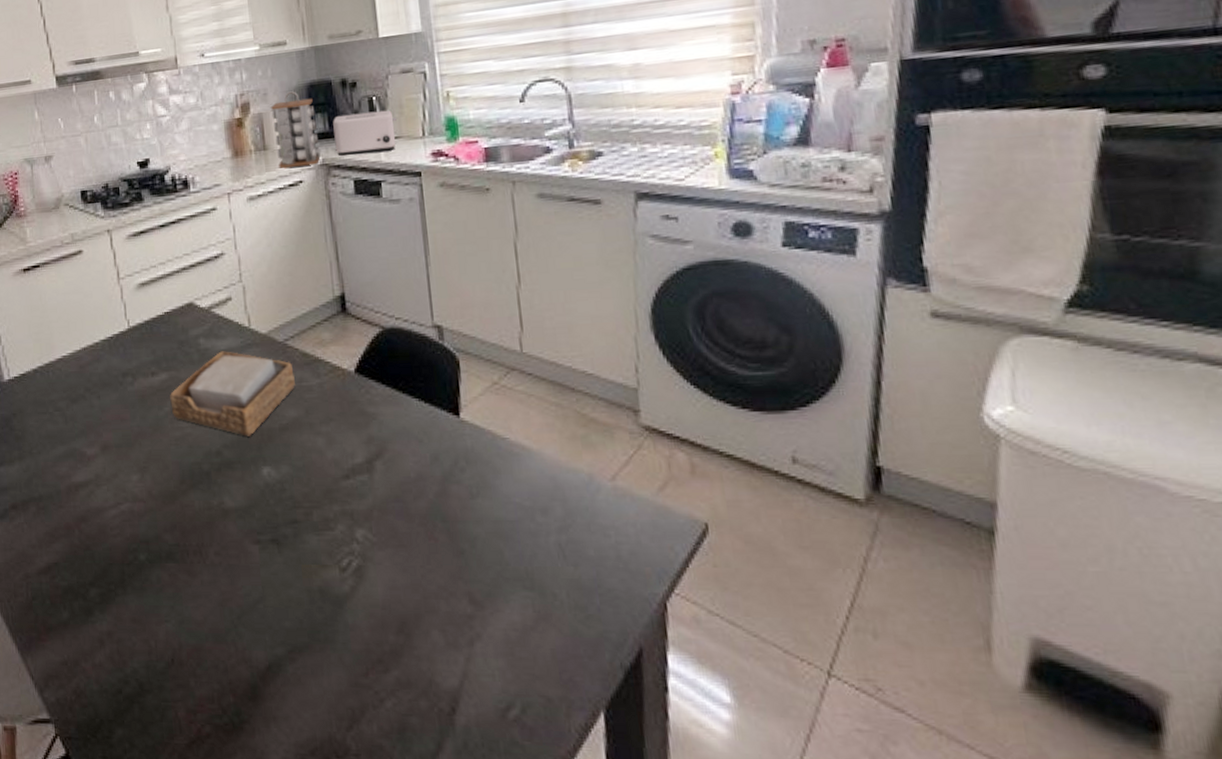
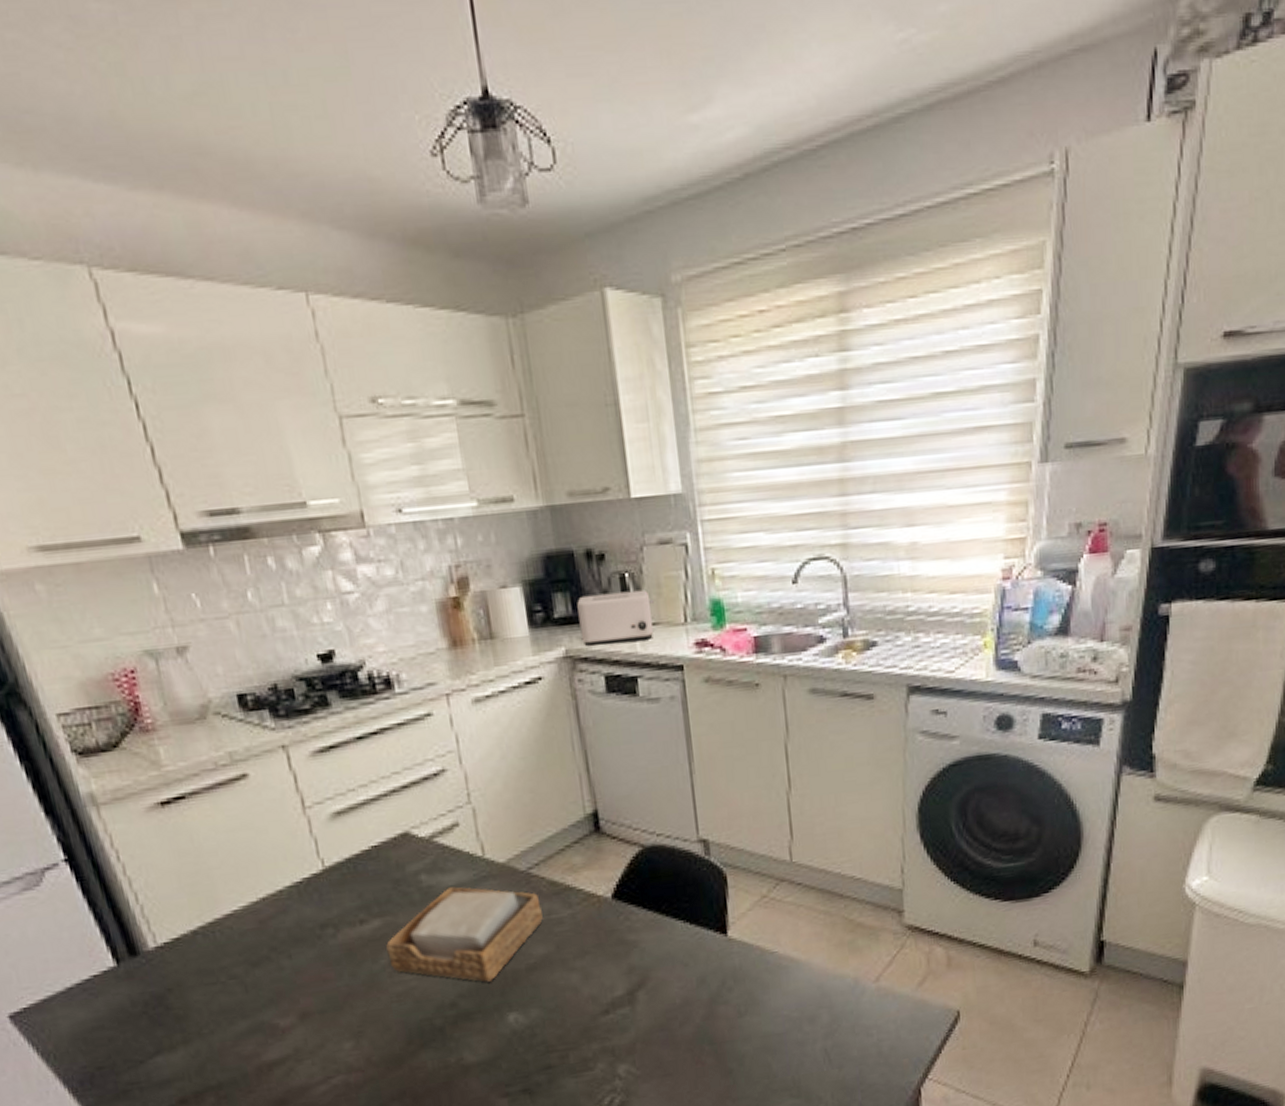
spice rack: present [271,91,321,168] -> none [497,563,563,662]

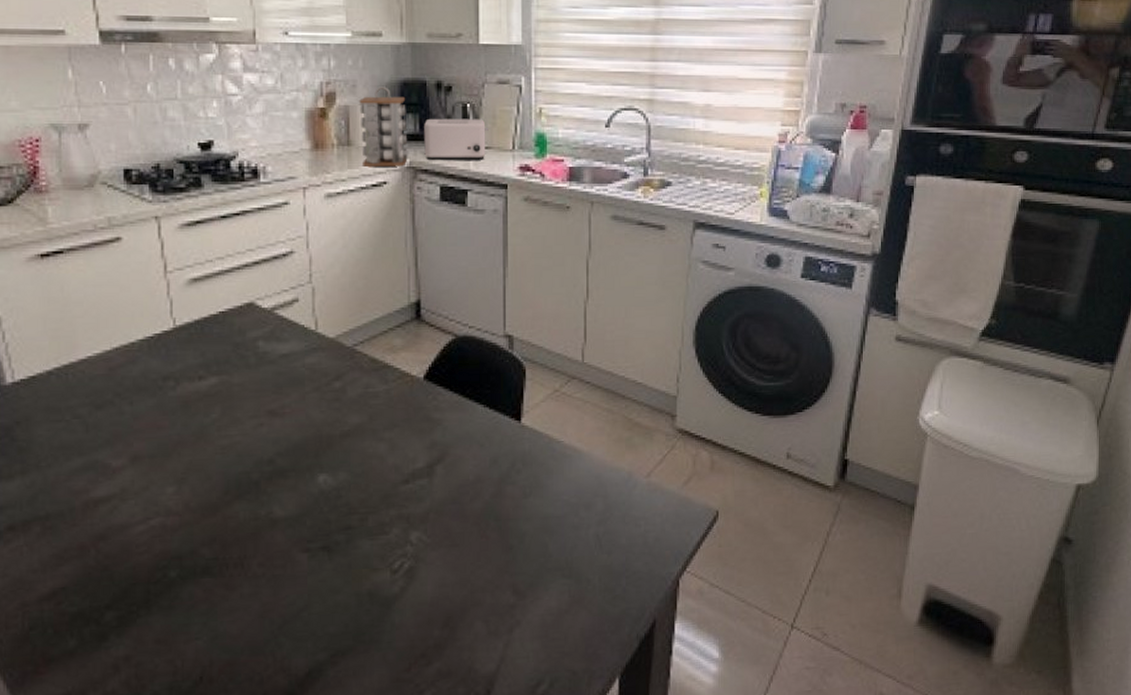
napkin holder: present [386,886,544,982] -> none [219,355,362,444]
spice rack: none [497,563,563,662] -> present [359,87,408,168]

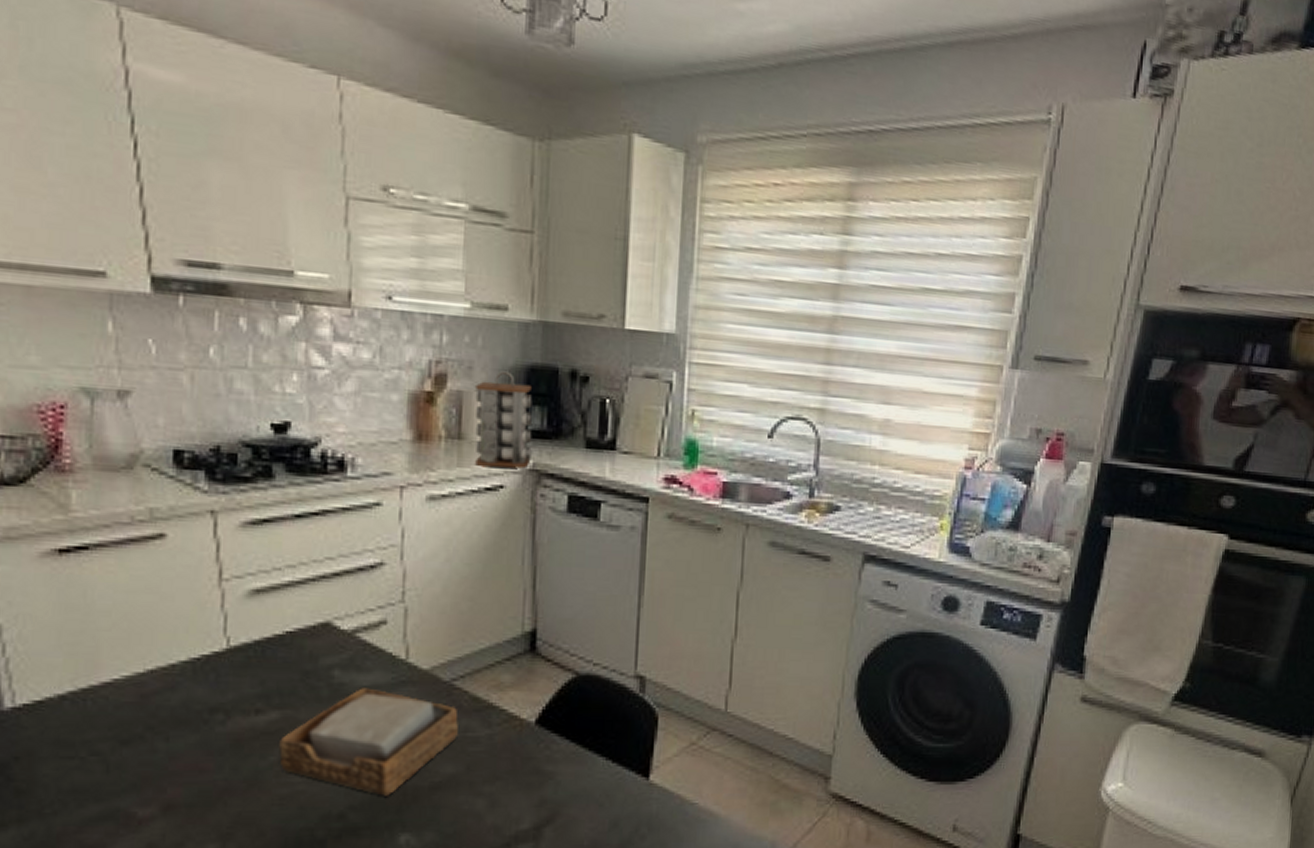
napkin holder: none [219,355,362,444] -> present [279,688,459,796]
toaster: present [424,118,489,161] -> none [551,413,630,467]

